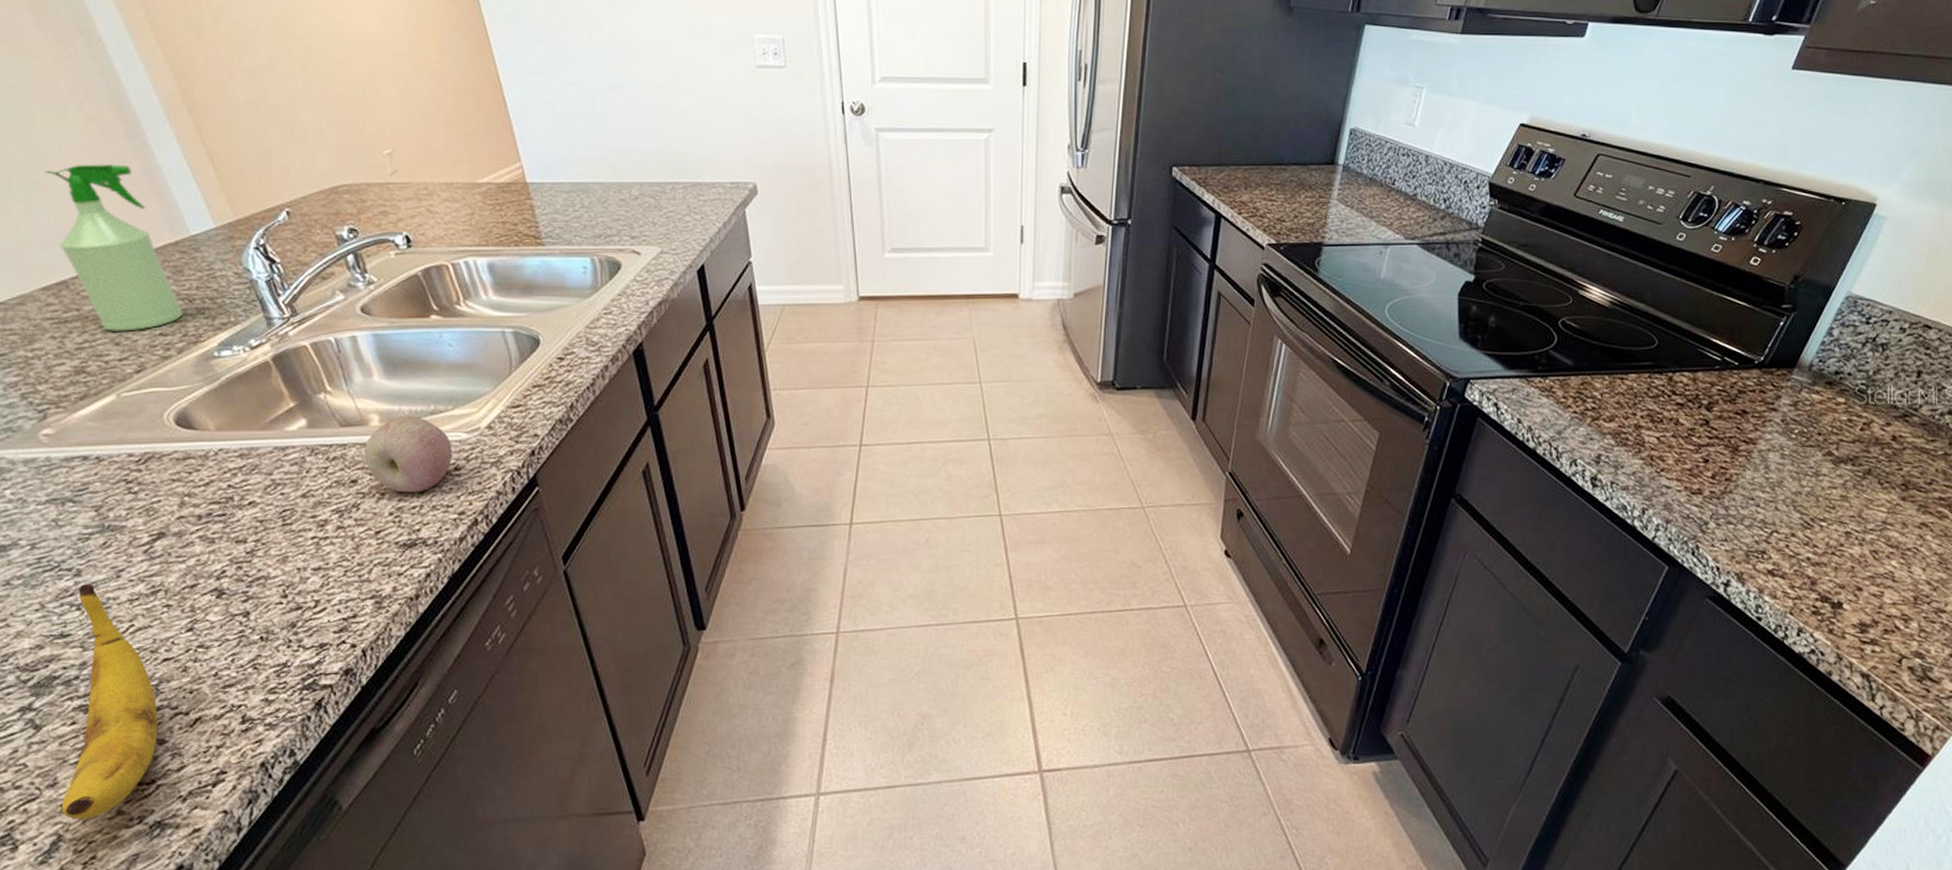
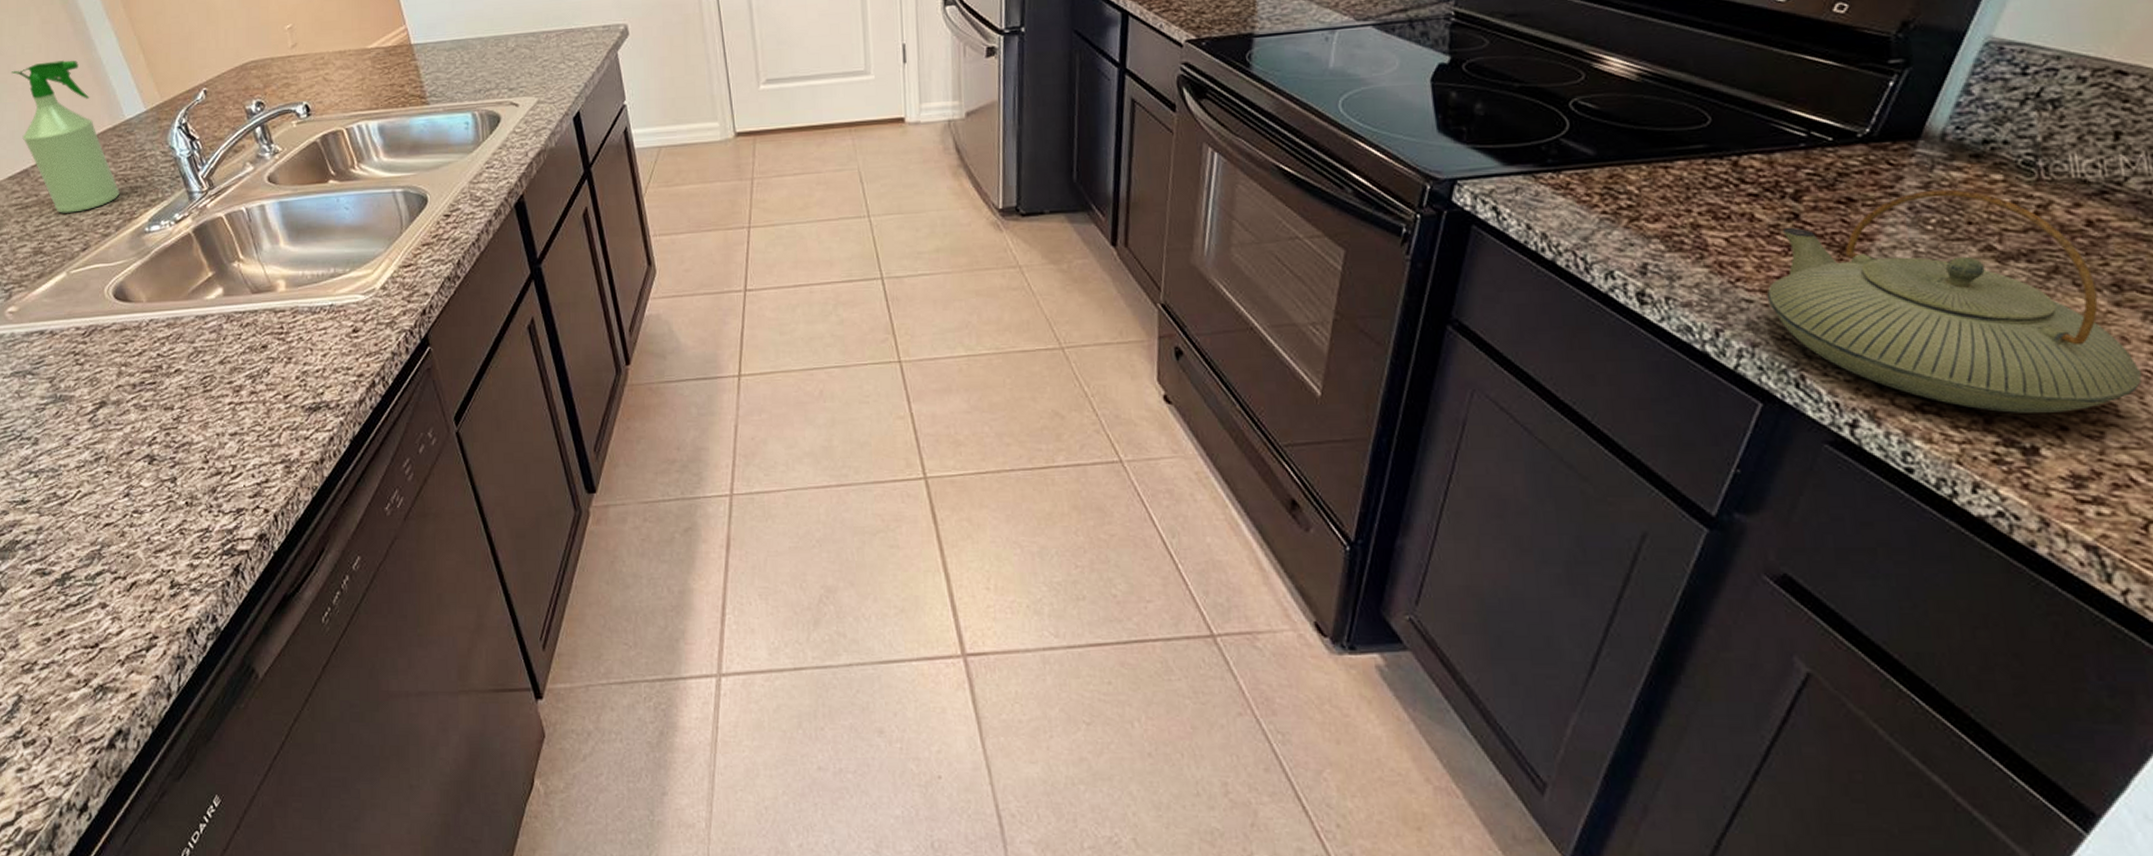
banana: present [61,584,158,819] -> none [21,452,100,680]
fruit: present [364,415,452,493] -> none [273,280,350,356]
teapot: none [1680,407,1911,577] -> present [1766,189,2142,413]

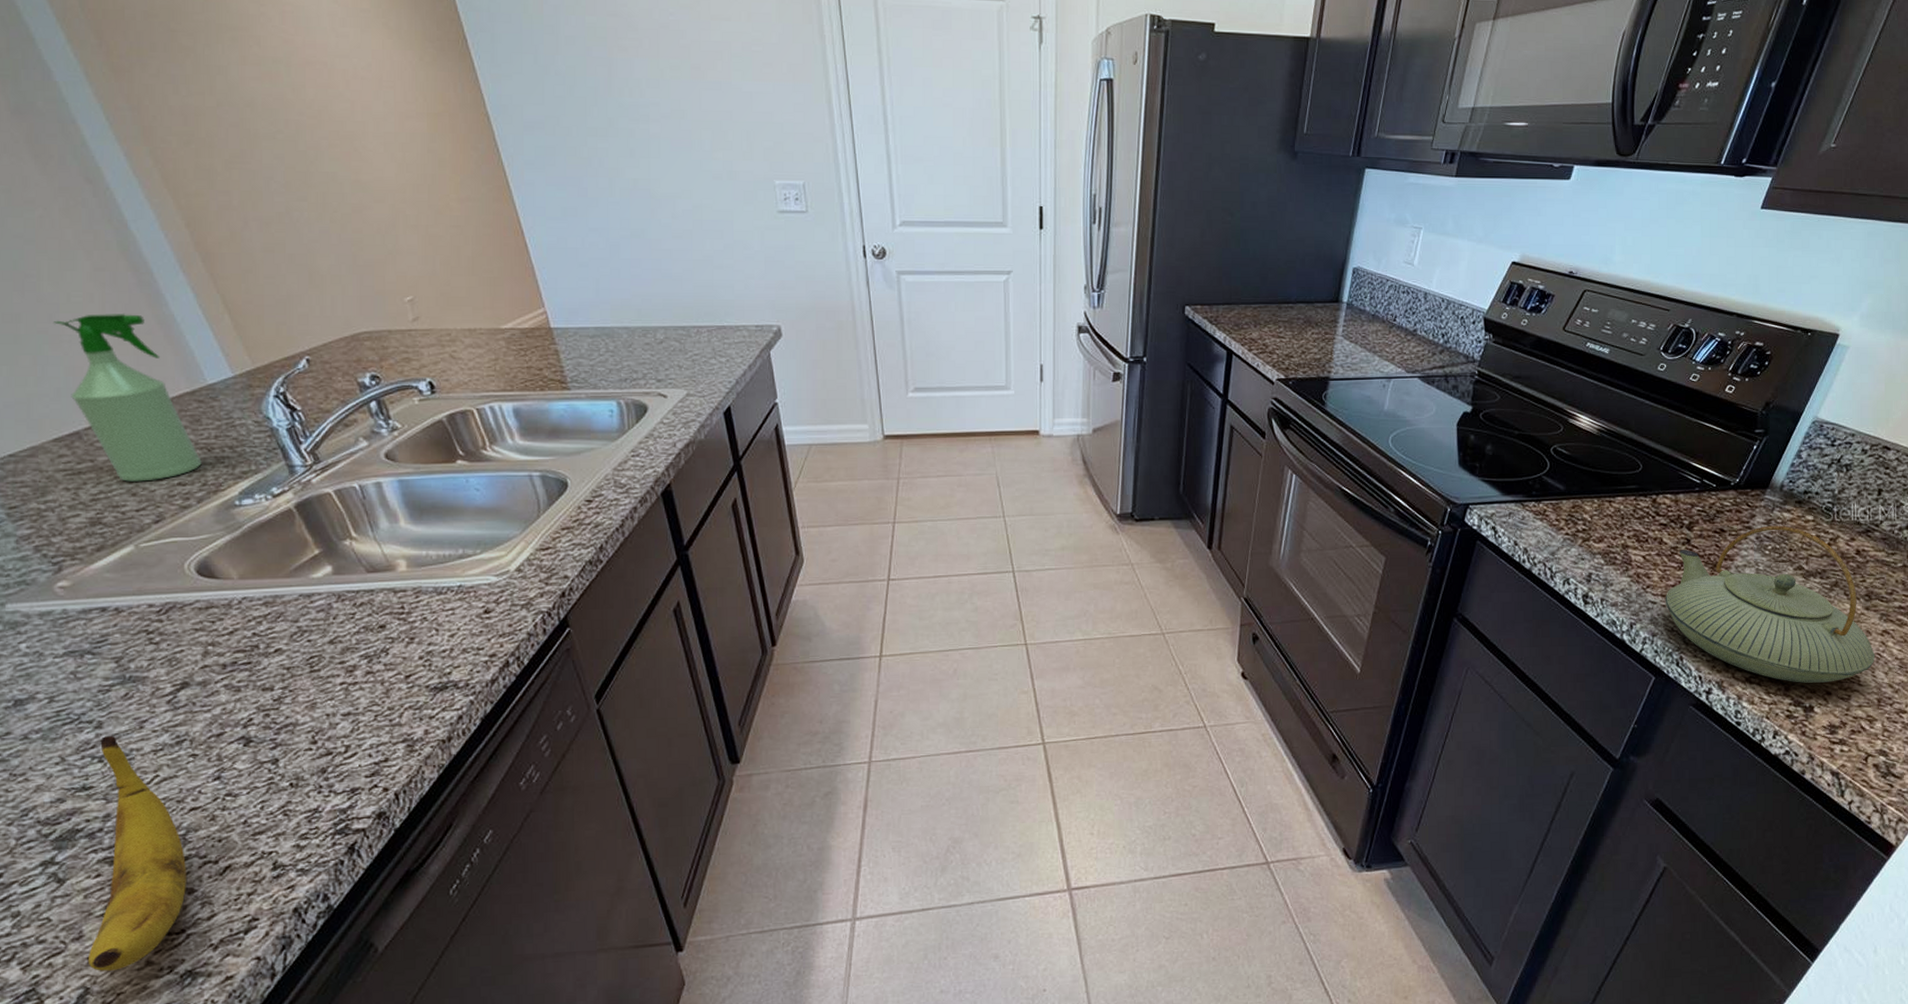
banana: none [21,452,100,680] -> present [87,736,186,971]

